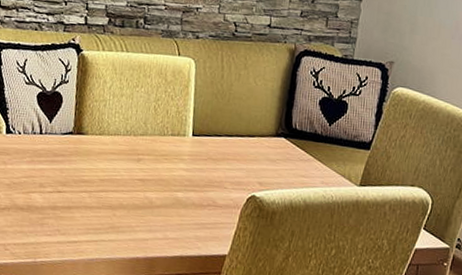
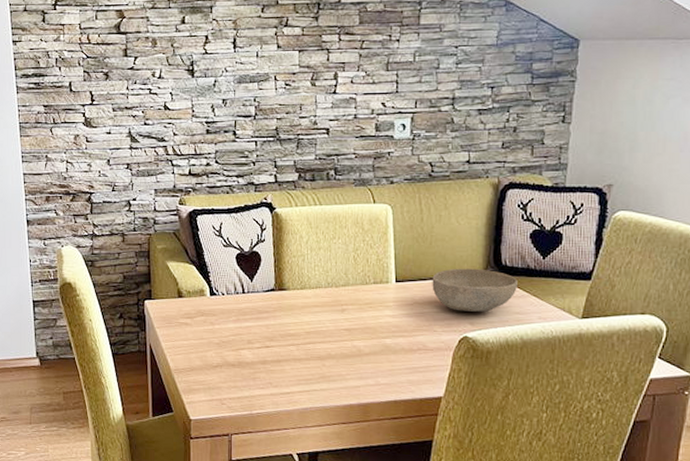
bowl: none [226,127,305,173] -> present [432,268,517,312]

